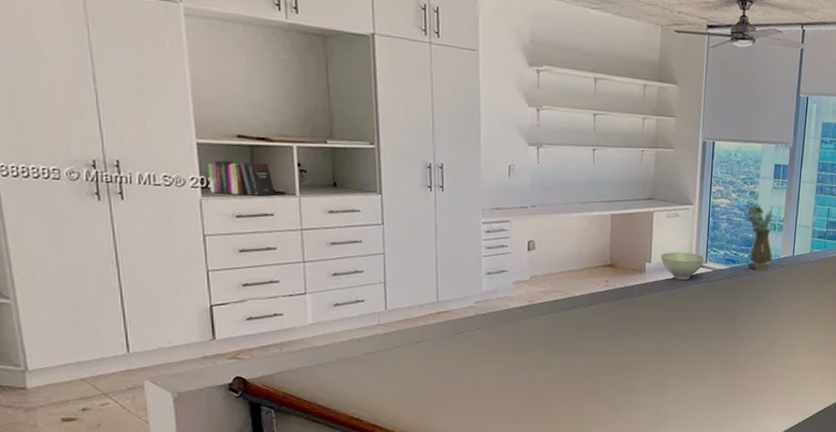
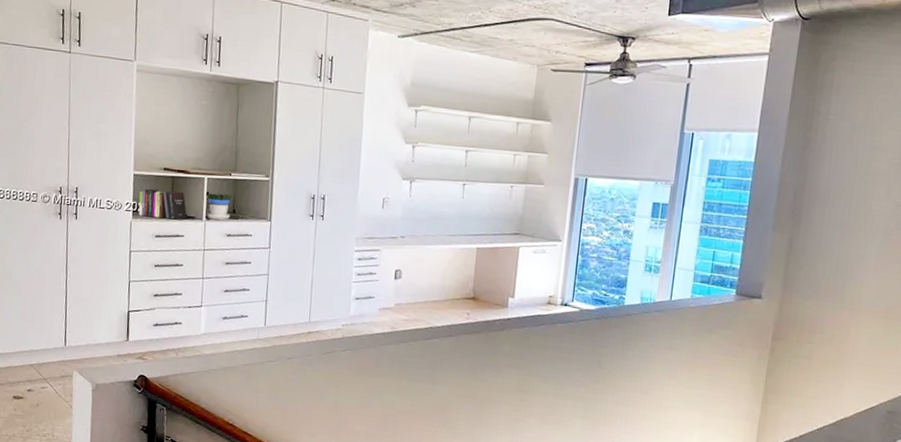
flowerpot: none [297,164,332,196] -> present [206,193,233,221]
bowl: present [660,251,705,281] -> none [524,288,572,319]
vase: present [745,200,773,272] -> none [618,239,648,315]

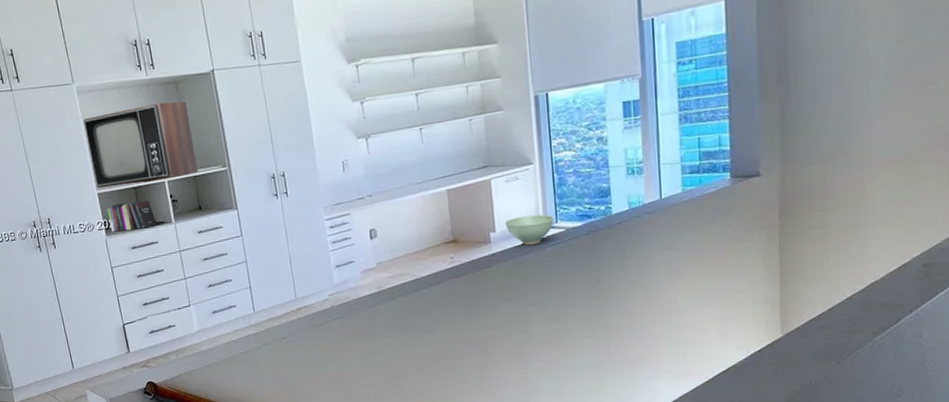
television: none [133,97,244,177] -> present [83,101,198,189]
flowerpot: present [206,193,233,221] -> none [170,192,198,221]
bowl: none [524,288,572,319] -> present [504,214,555,246]

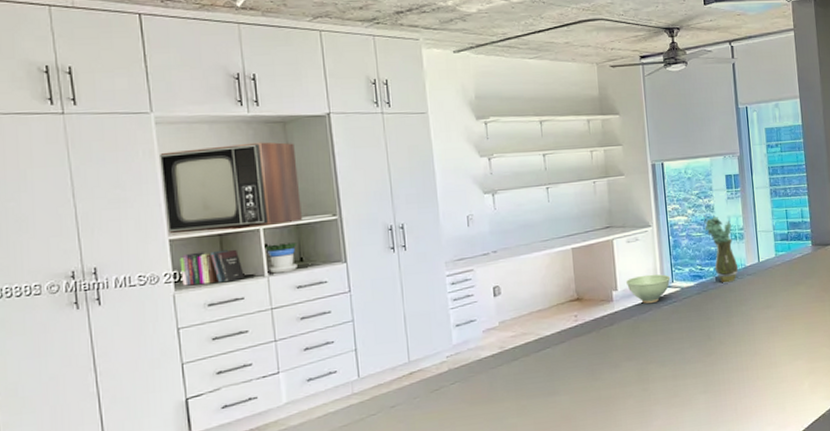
flowerpot: none [170,192,198,221] -> present [264,242,298,274]
vase: none [594,148,636,223] -> present [703,214,739,284]

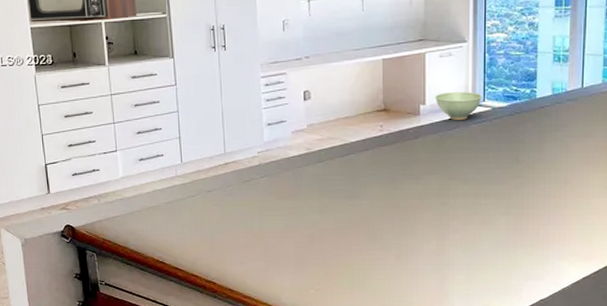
books: present [179,249,245,286] -> none [39,39,90,69]
flowerpot: present [264,242,298,274] -> none [105,36,133,64]
vase: present [703,214,739,284] -> none [525,32,559,107]

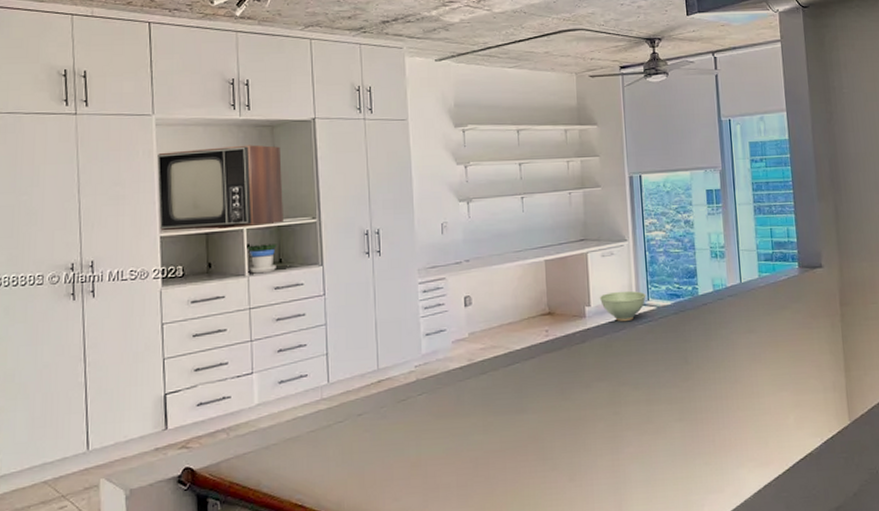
flowerpot: none [105,36,133,64] -> present [247,244,278,274]

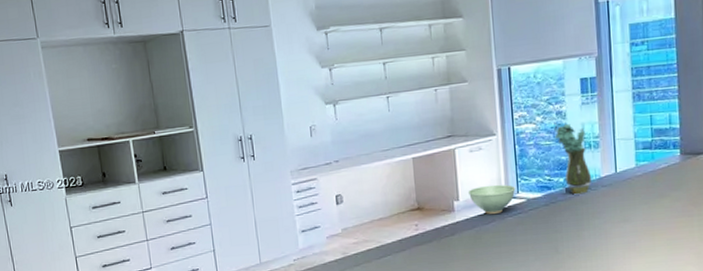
television: present [157,145,283,231] -> none [47,60,164,146]
flowerpot: present [247,244,278,274] -> none [134,153,162,181]
vase: none [682,230,719,304] -> present [554,121,593,195]

